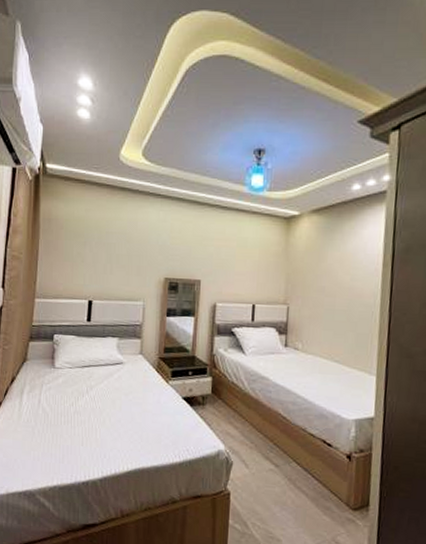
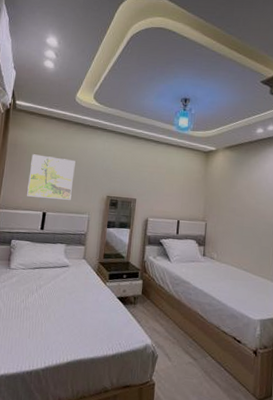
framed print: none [68,230,124,285] -> present [27,154,76,200]

